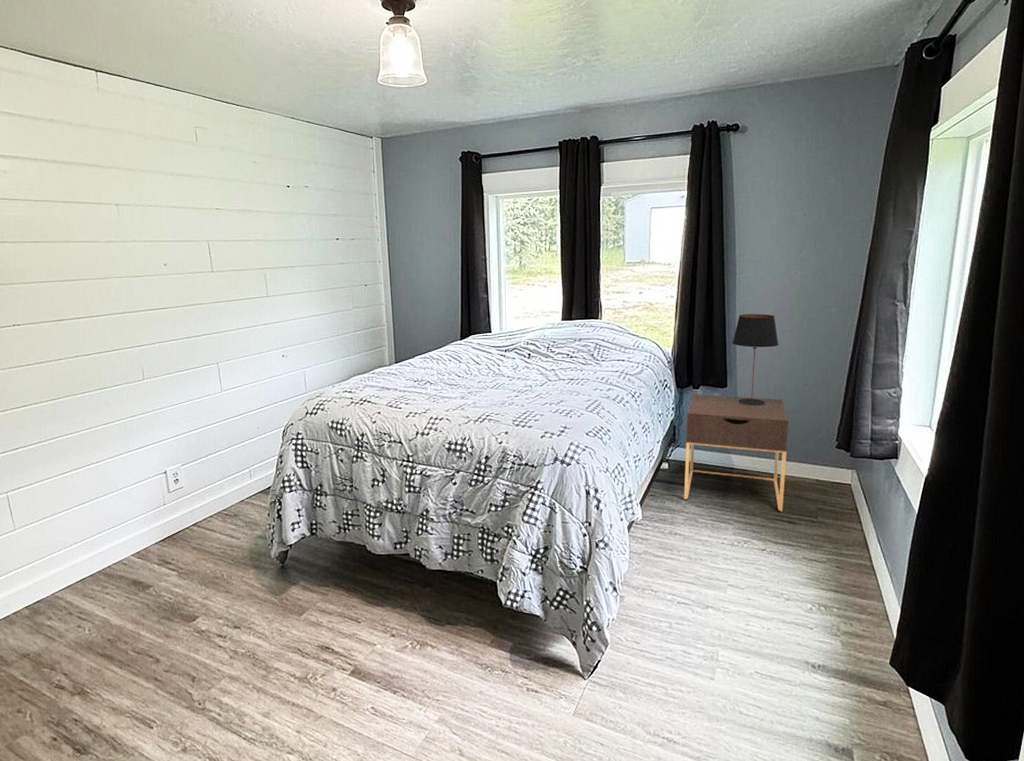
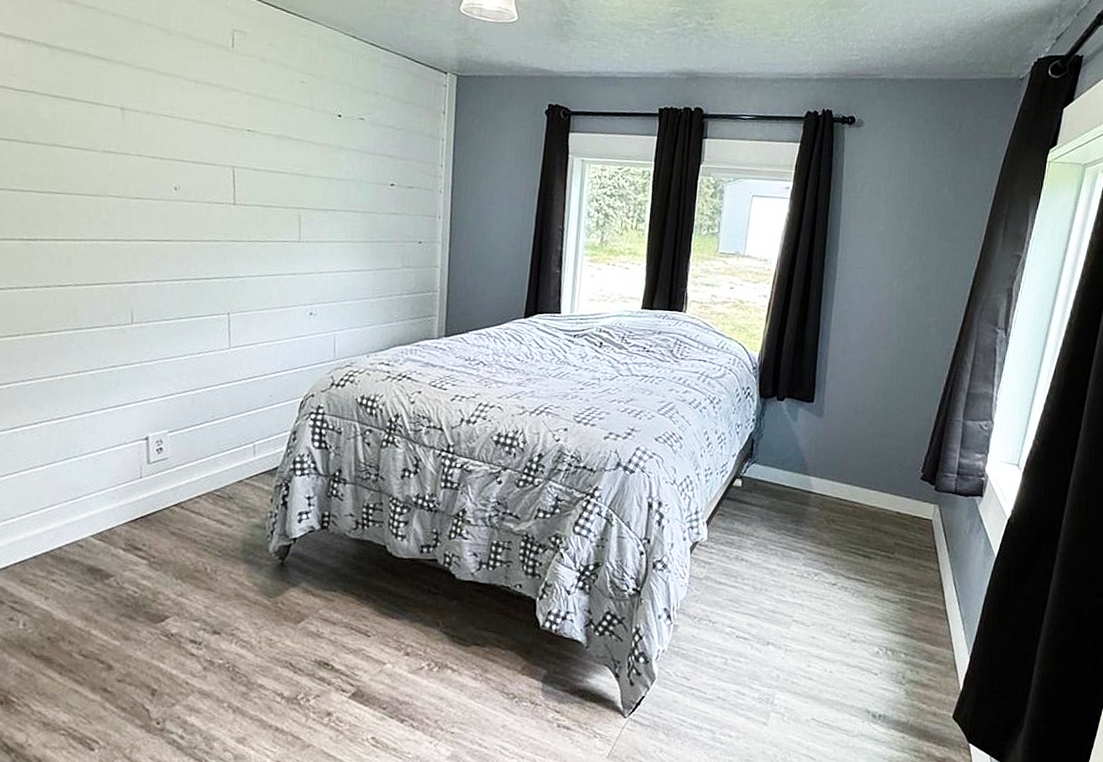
nightstand: present [683,393,789,512] -> none [754,405,875,544]
table lamp: present [732,314,779,405] -> none [824,324,873,426]

